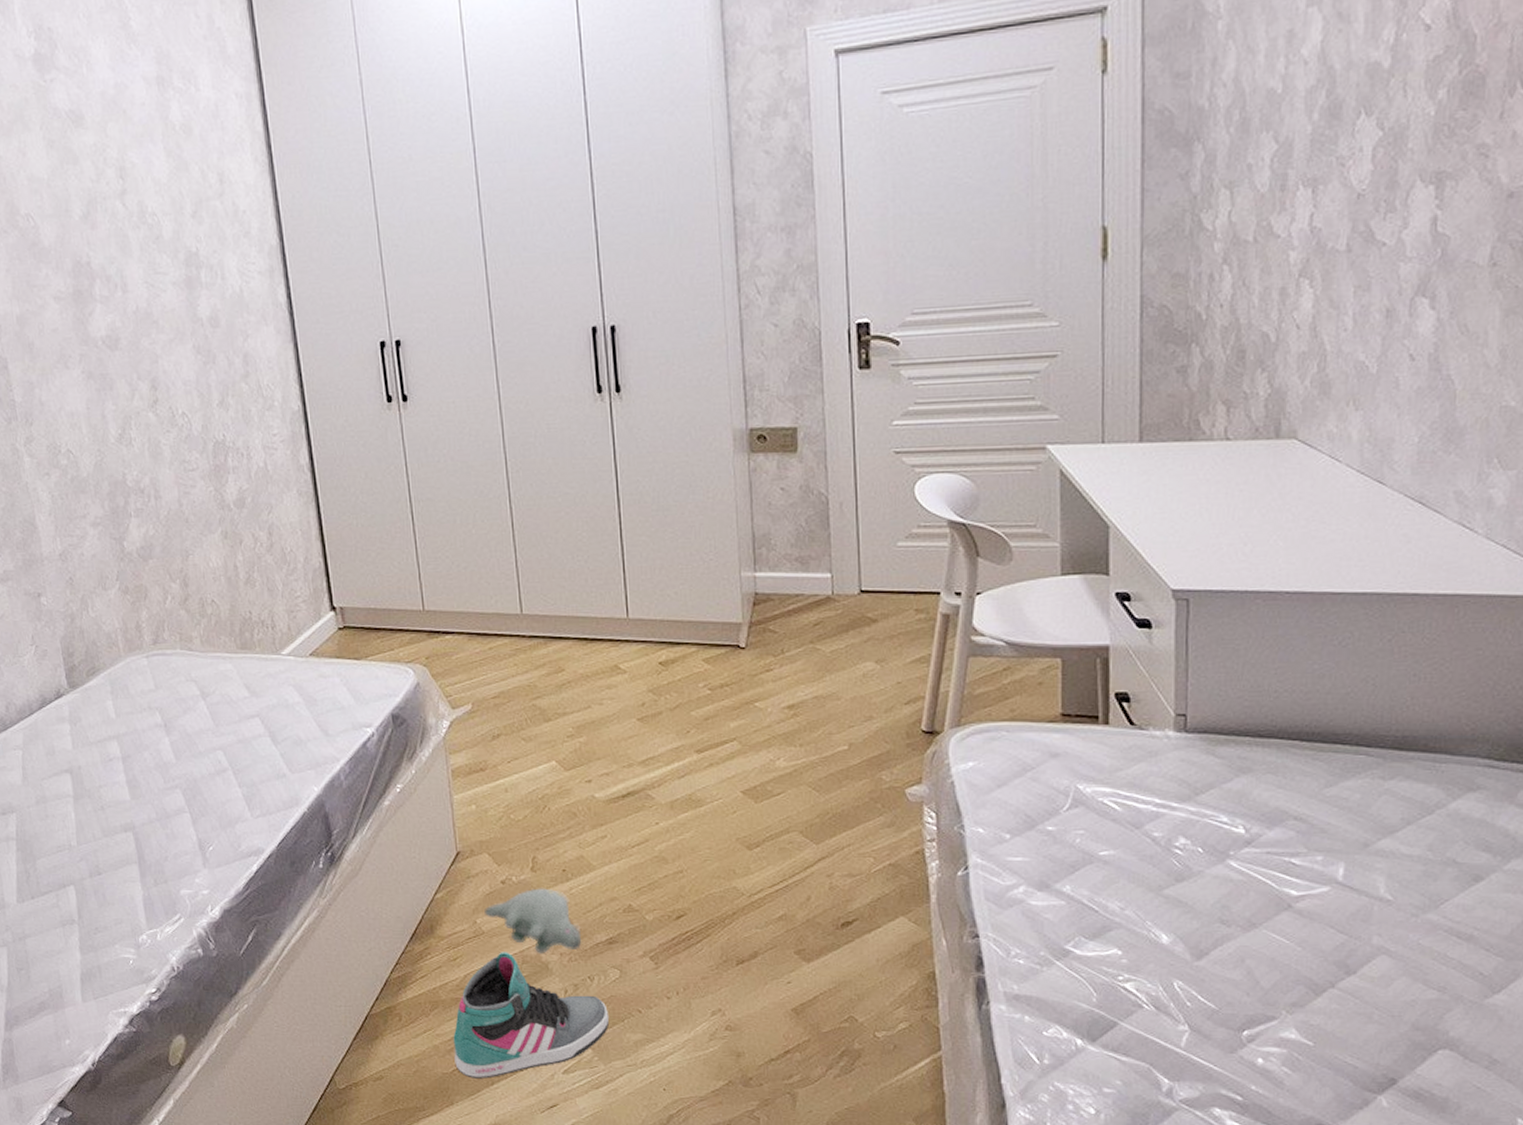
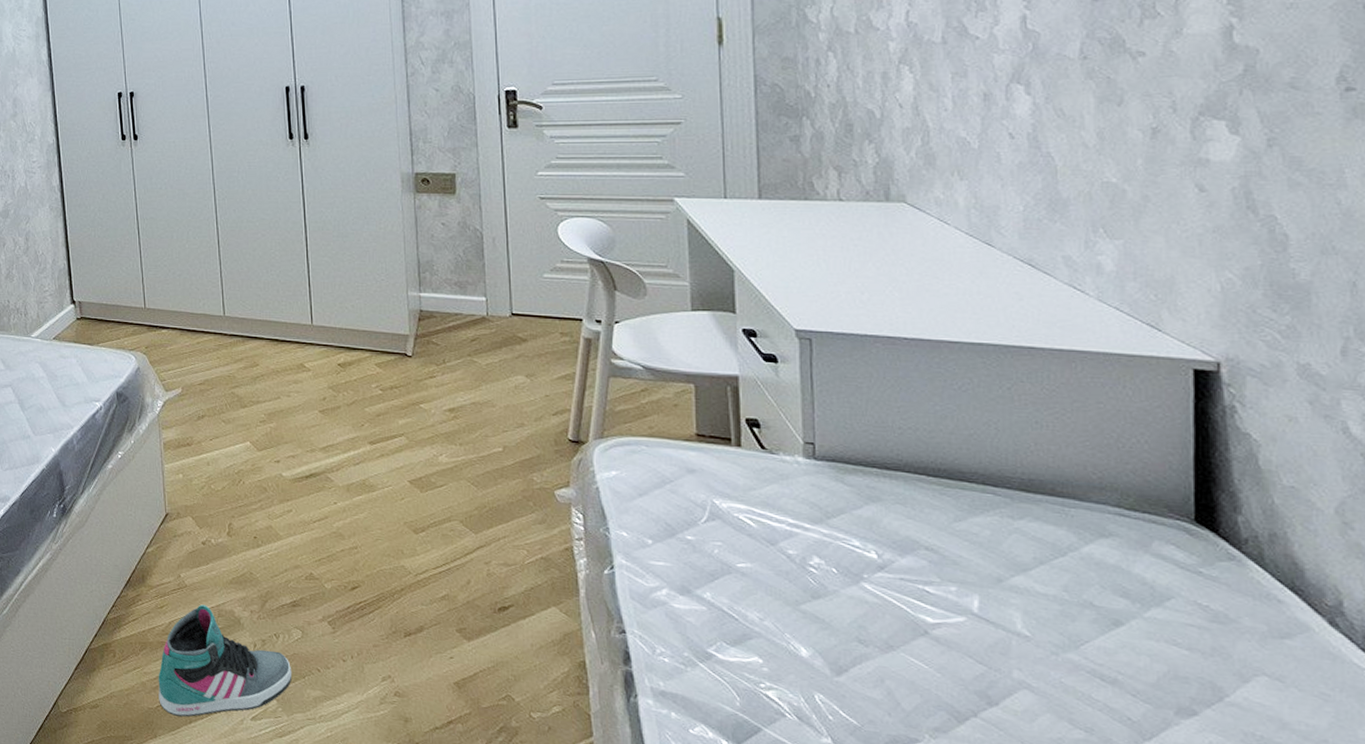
plush toy: present [485,888,582,953] -> none [188,551,270,609]

